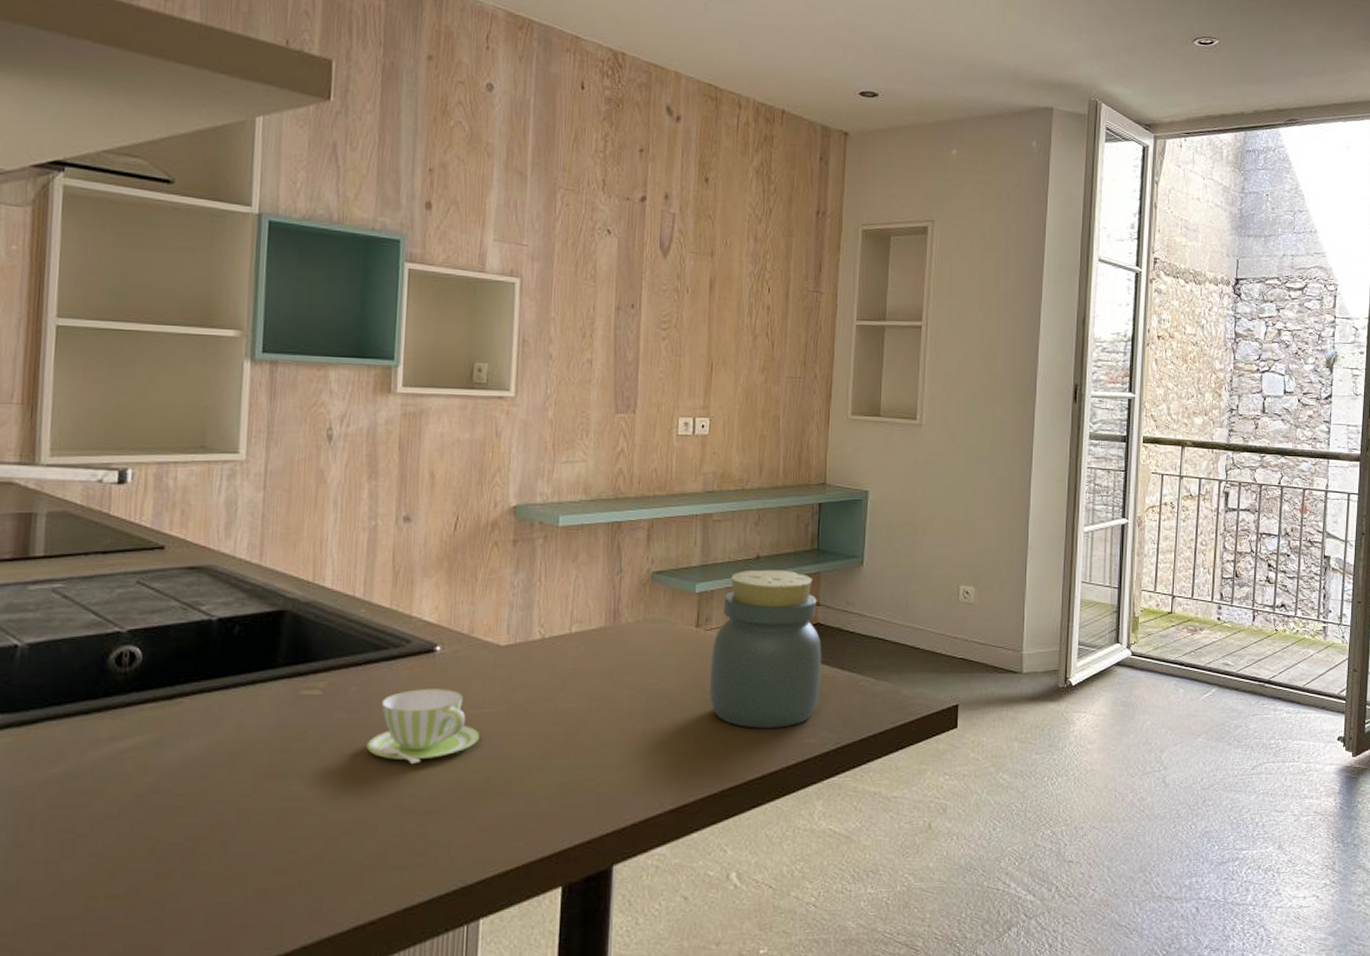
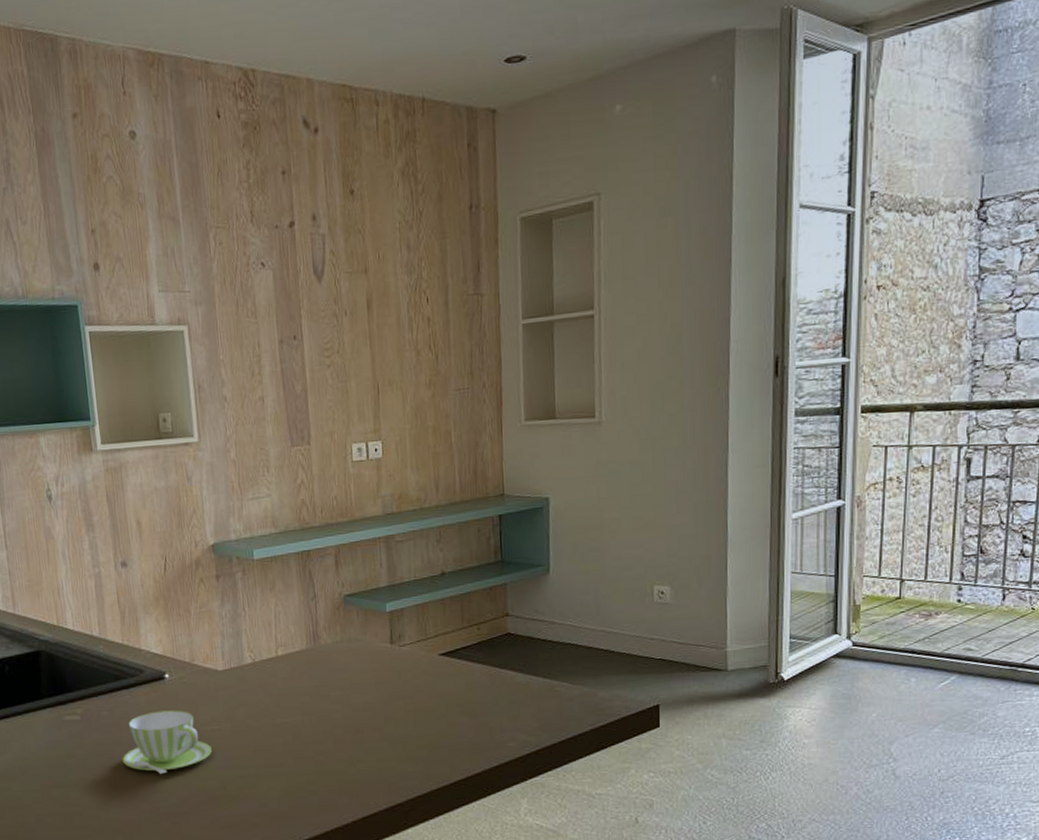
jar: present [710,569,822,728] -> none [407,584,516,735]

